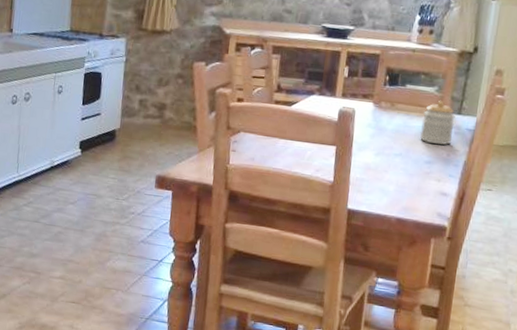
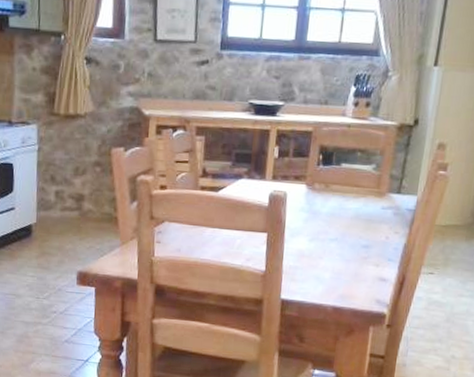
jar: present [420,101,455,146] -> none [356,180,395,228]

